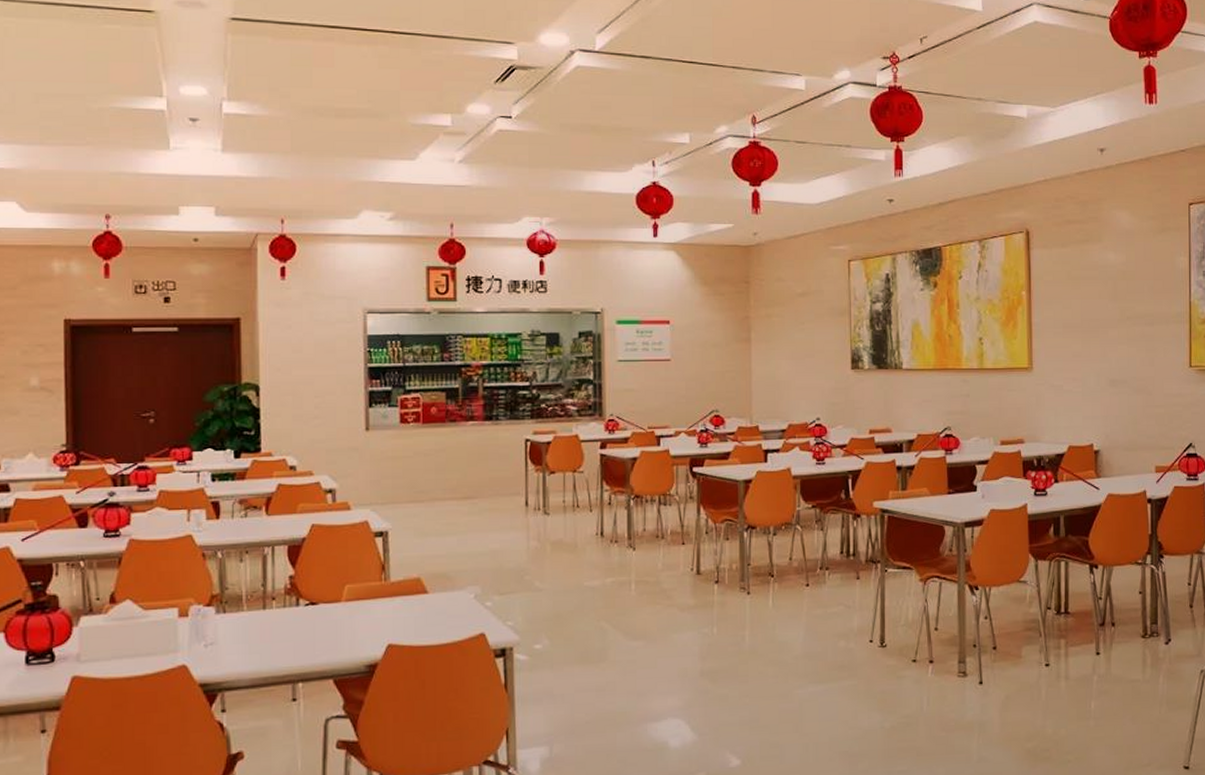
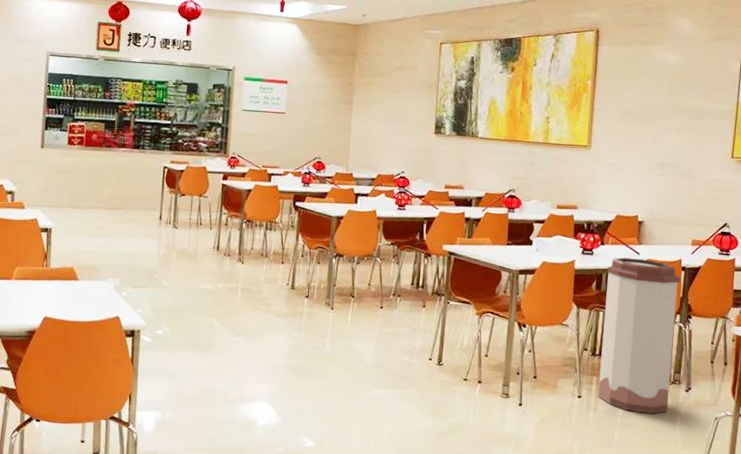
trash can: none [1065,494,1147,676] -> present [598,257,681,414]

